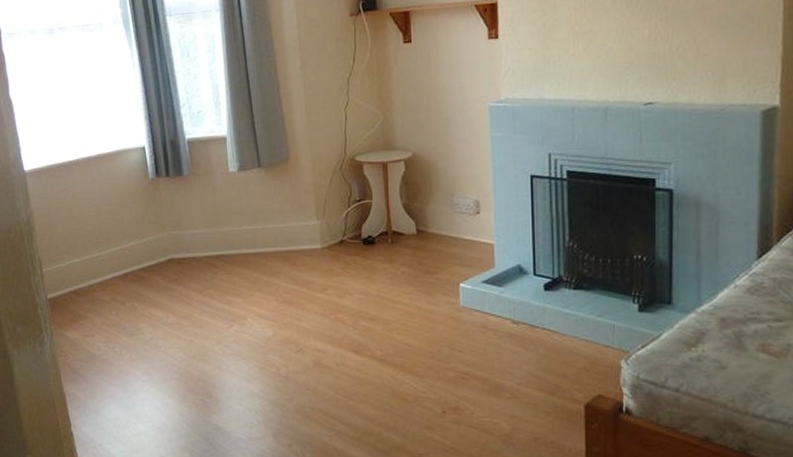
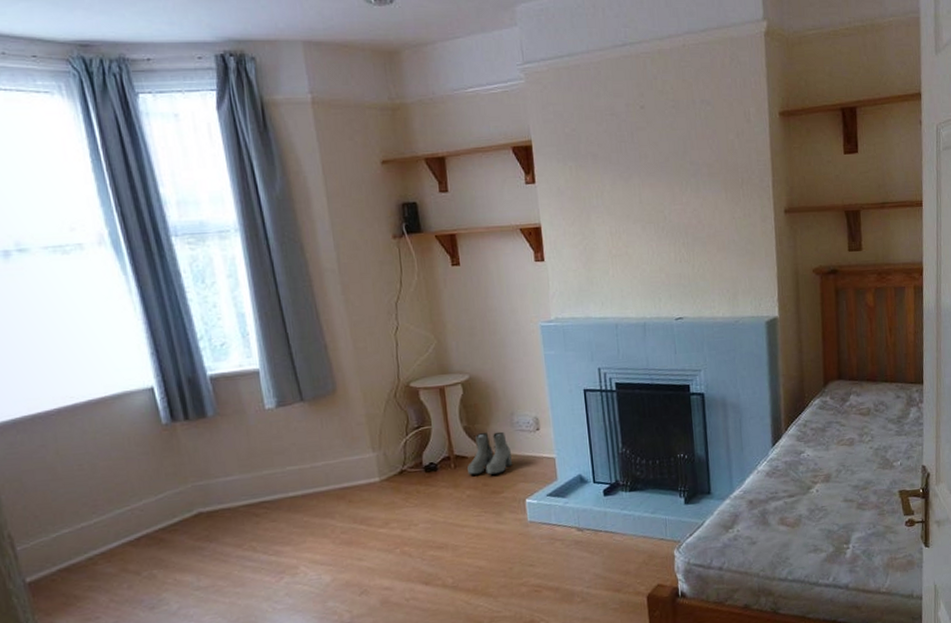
boots: none [404,210,448,254] -> present [467,431,512,476]

